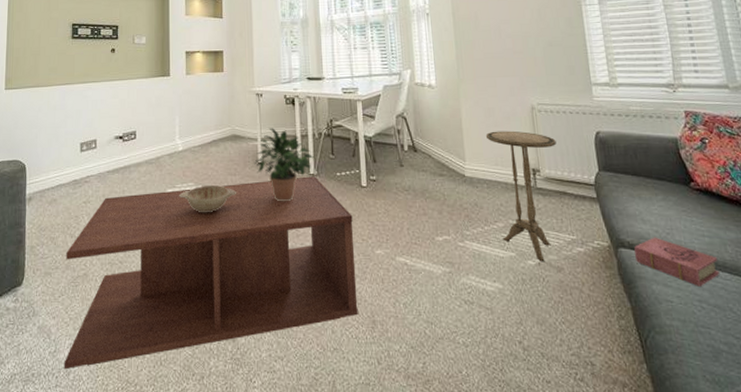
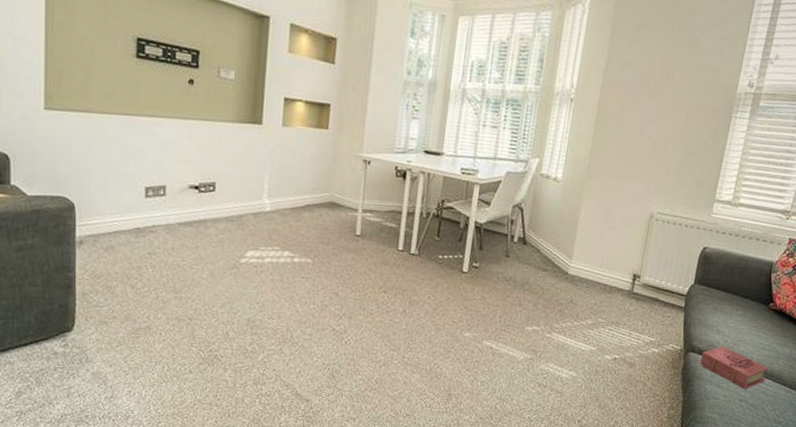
coffee table: present [63,176,358,370] -> none [121,251,448,415]
decorative bowl: present [178,184,237,213] -> none [261,251,328,280]
potted plant: present [252,128,315,202] -> none [348,200,419,278]
side table: present [485,130,556,262] -> none [587,234,664,358]

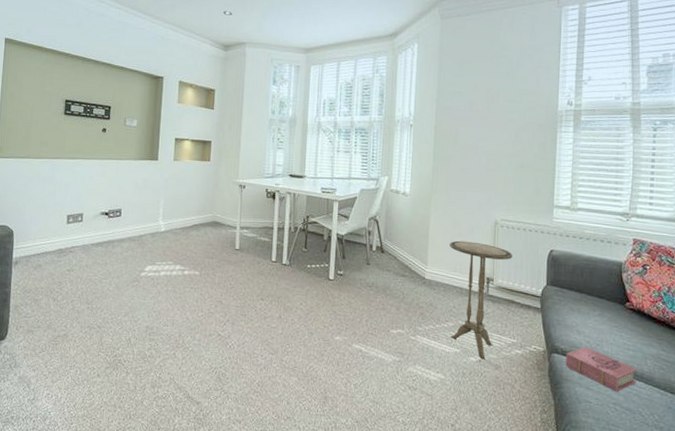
side table: none [587,234,664,358] -> present [449,240,513,360]

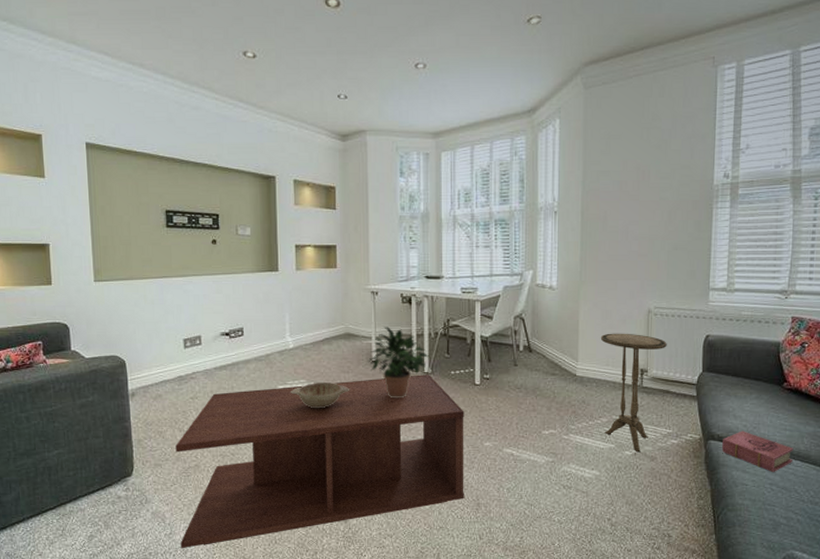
coffee table: none [41,265,318,416] -> present [175,374,464,549]
decorative bowl: none [157,265,213,291] -> present [290,381,350,409]
potted plant: none [229,218,289,287] -> present [366,327,430,399]

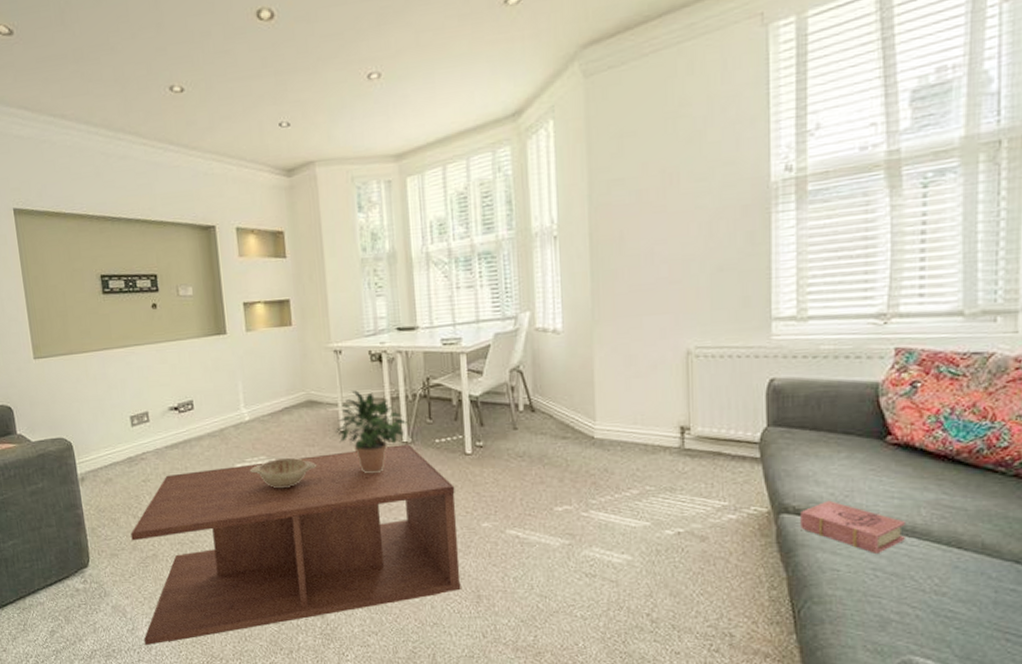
side table: present [600,333,667,453] -> none [623,382,715,531]

